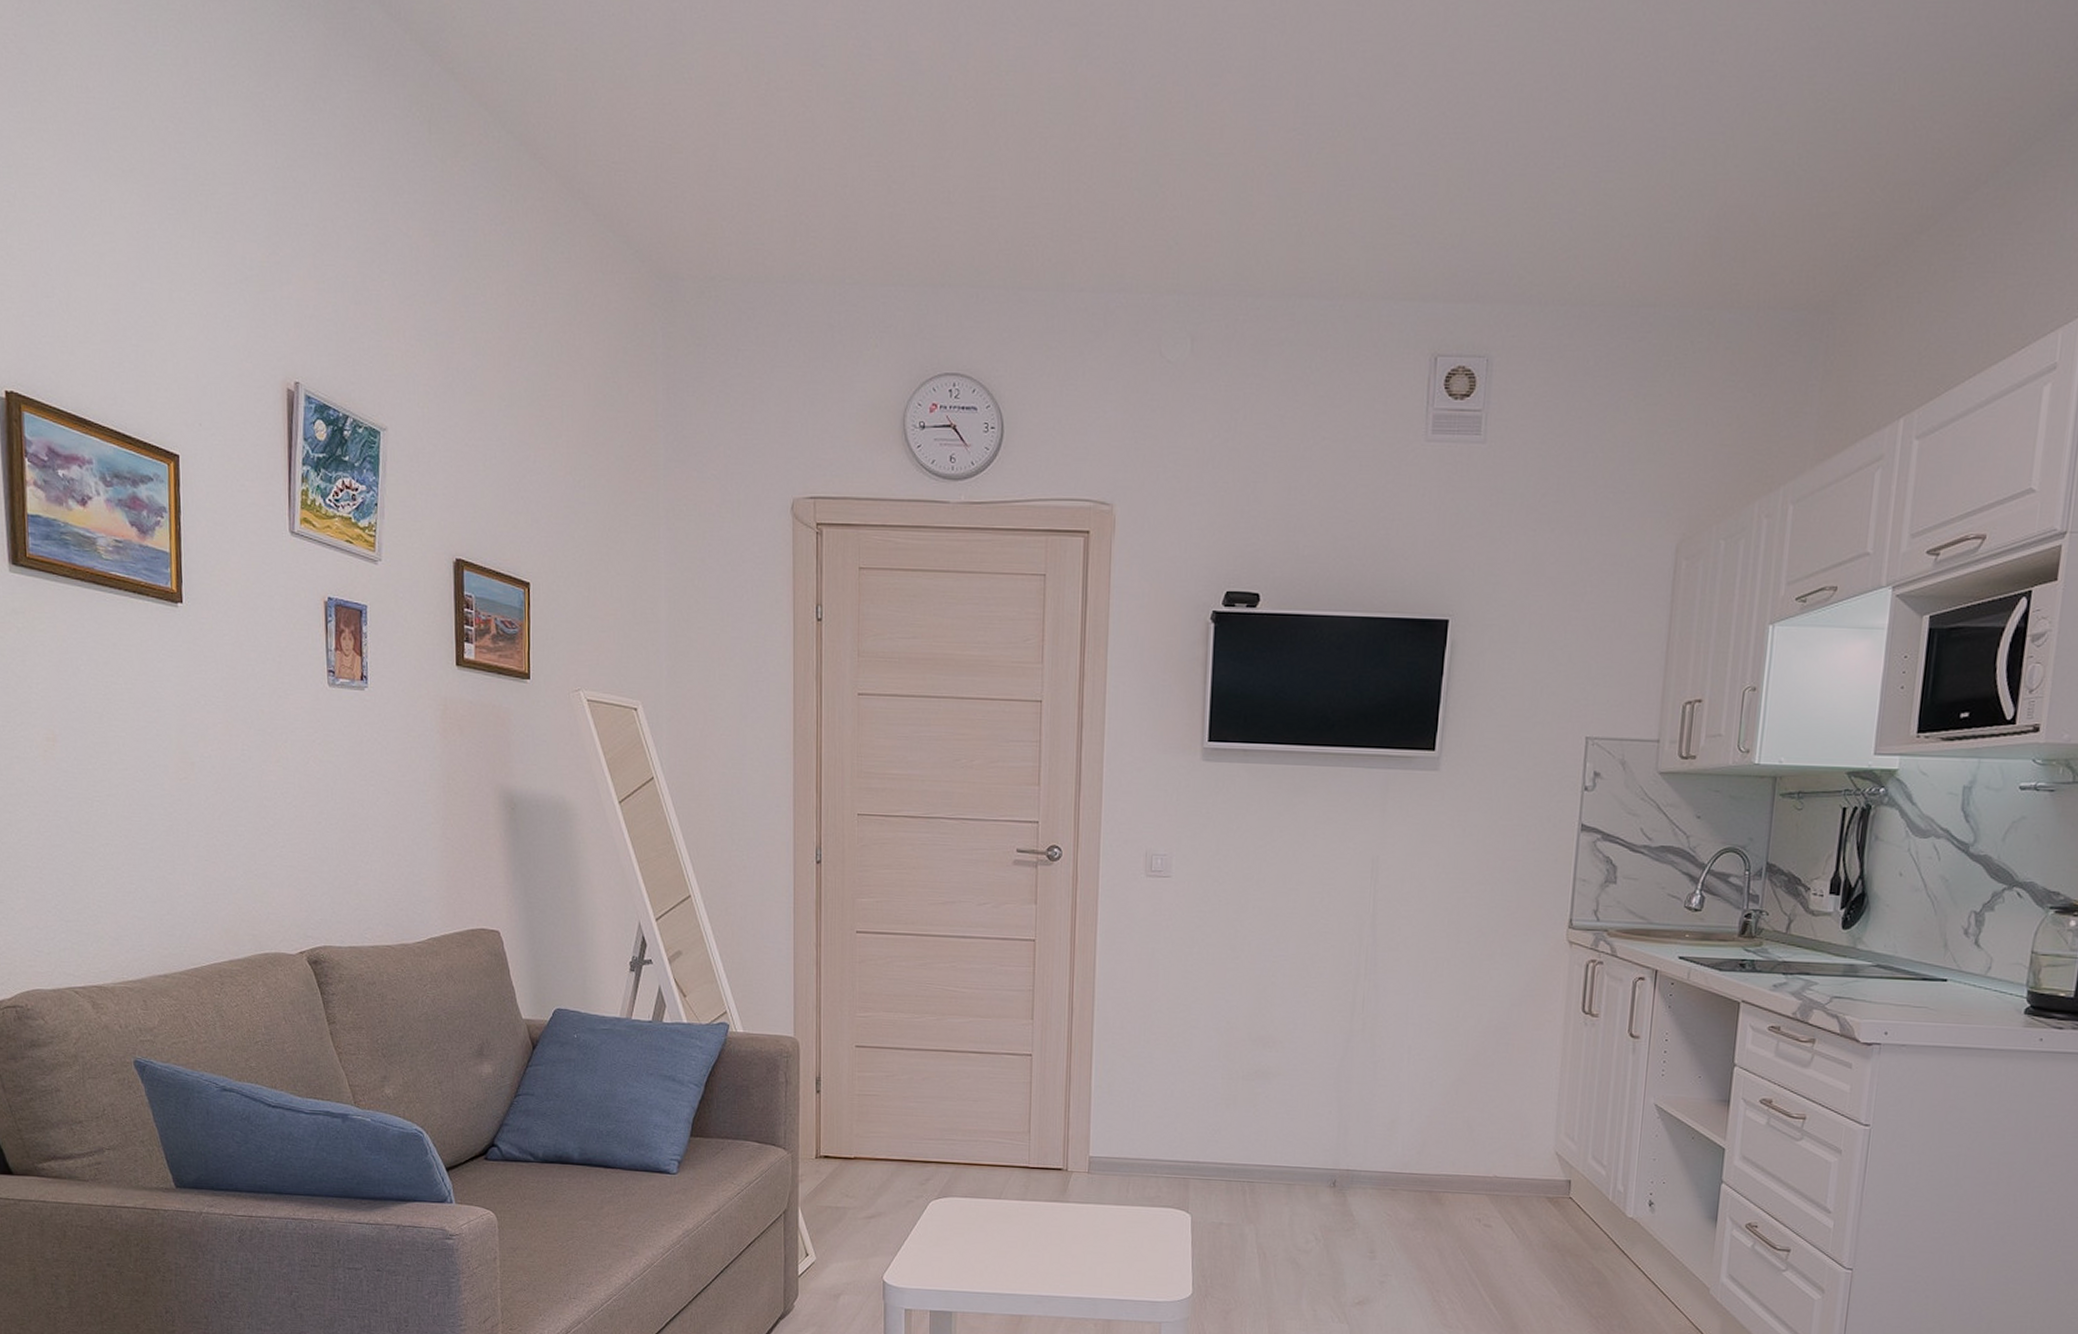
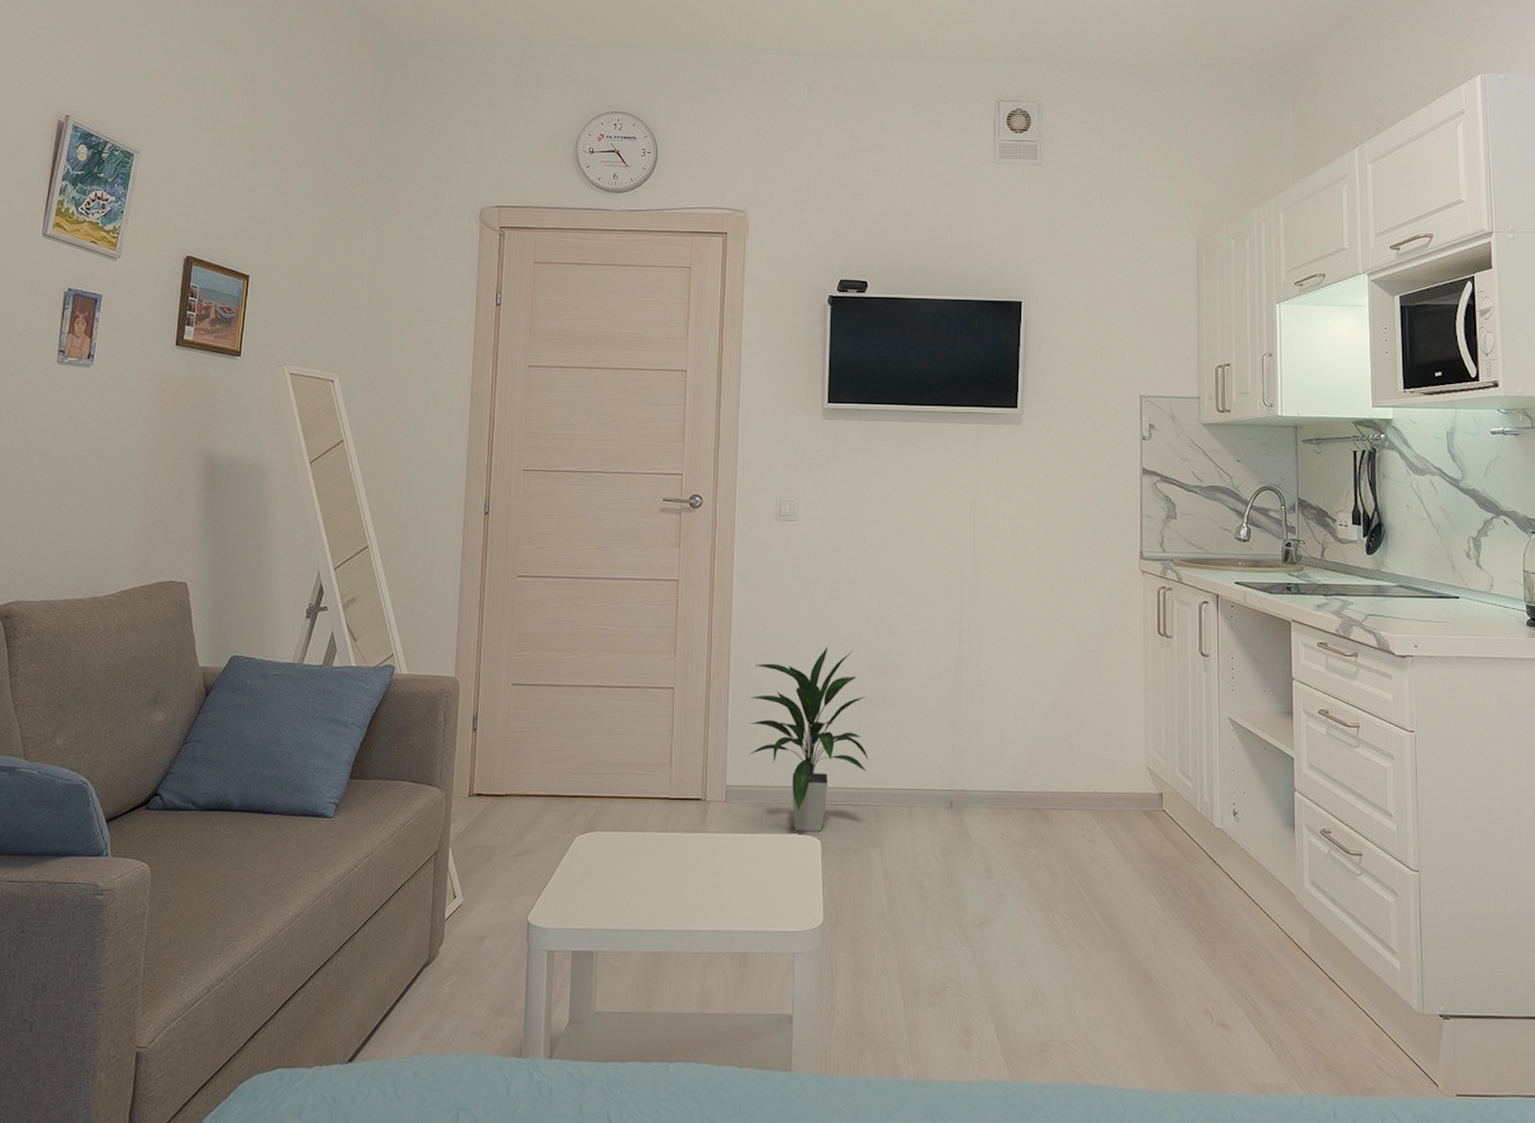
indoor plant: none [1114,1015,1245,1206] -> present [749,645,869,831]

